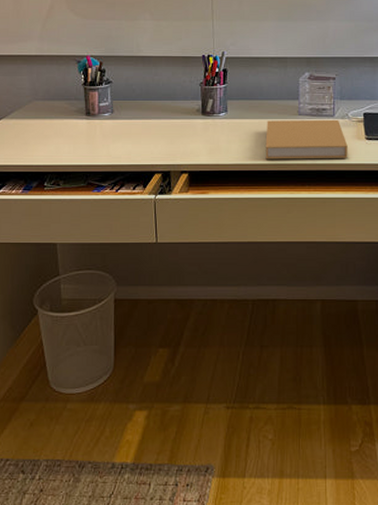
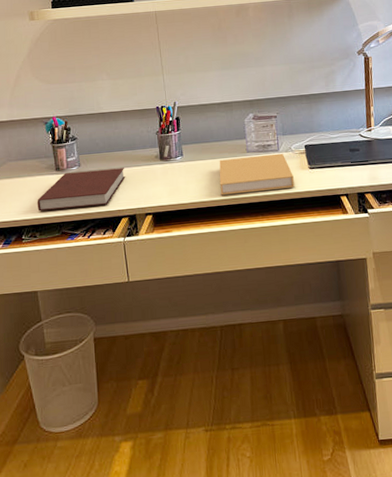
notebook: none [63,119,162,158] -> present [37,168,126,212]

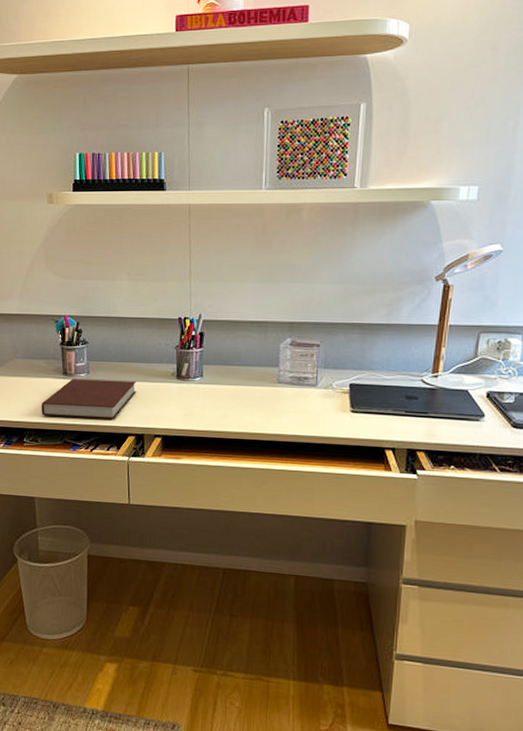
book: present [219,153,295,195] -> none [241,387,331,431]

